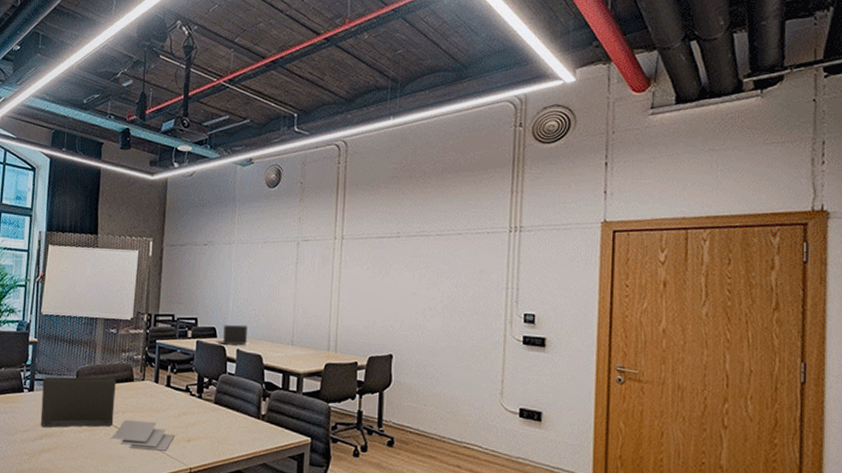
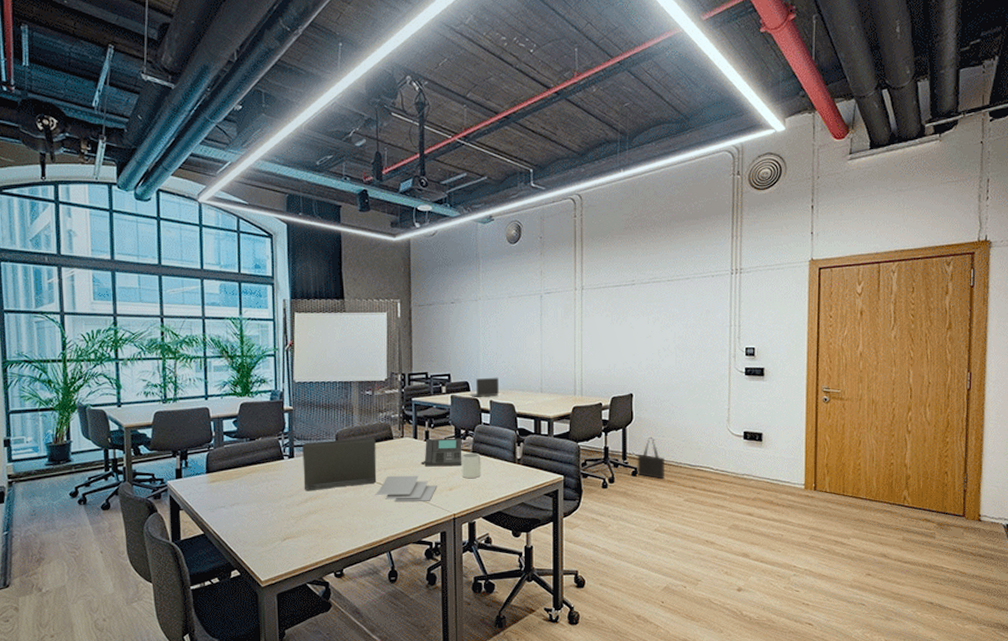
phone: none [160,384,205,416] -> present [421,438,462,467]
mug: none [201,403,223,432] -> present [461,452,481,479]
tote bag: none [393,404,426,454] -> present [637,436,664,480]

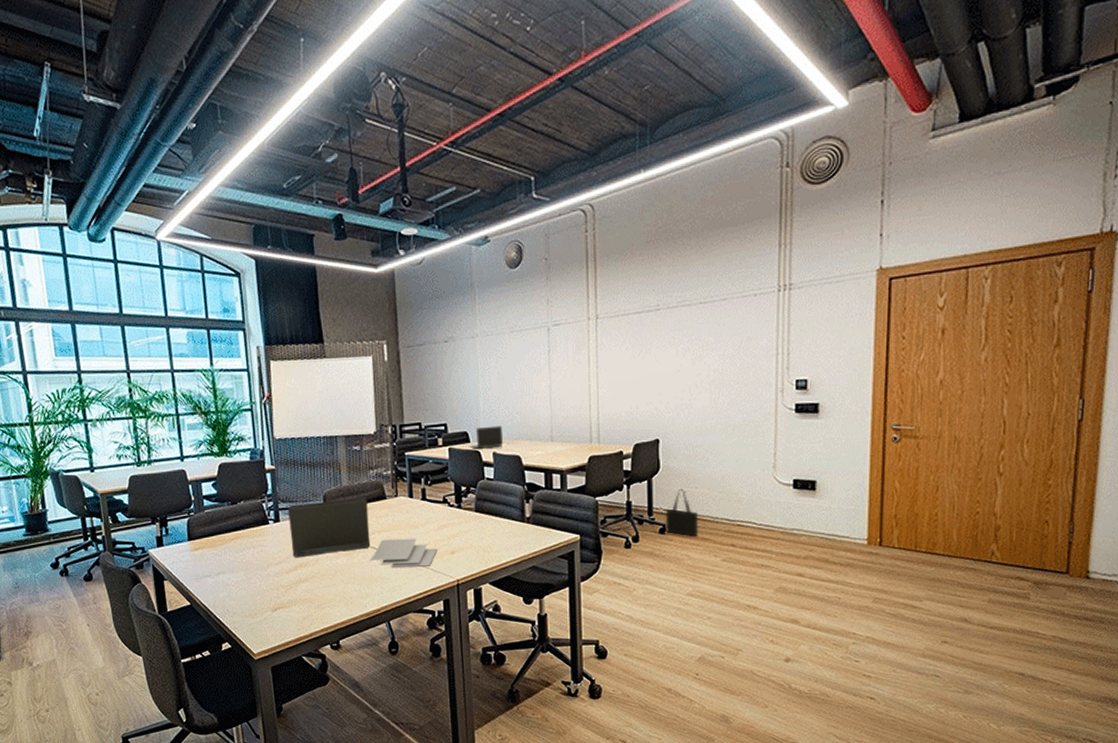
phone: present [421,438,462,467] -> none [418,495,464,529]
mug: present [461,452,481,479] -> none [463,511,486,541]

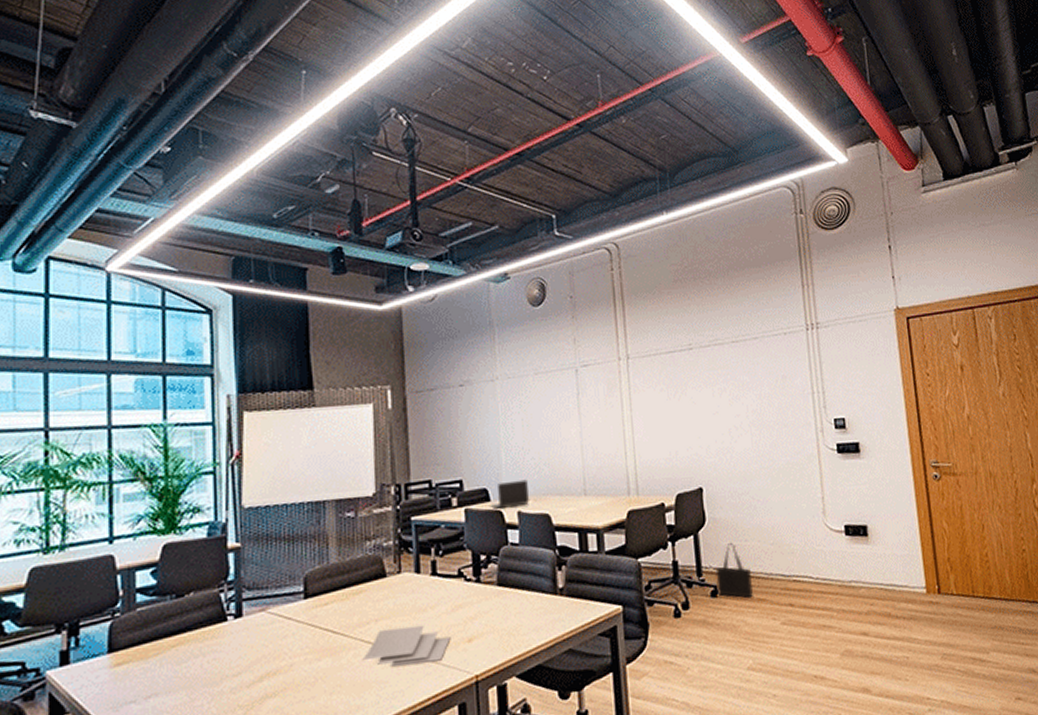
laptop computer: present [288,498,371,558] -> none [255,577,365,665]

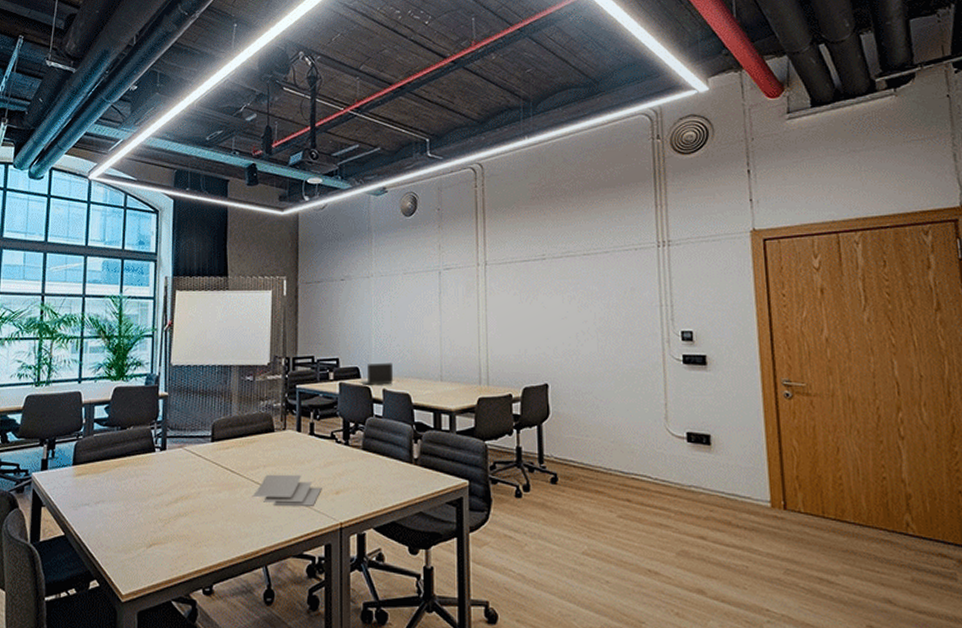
tote bag: present [715,542,753,599] -> none [556,436,591,489]

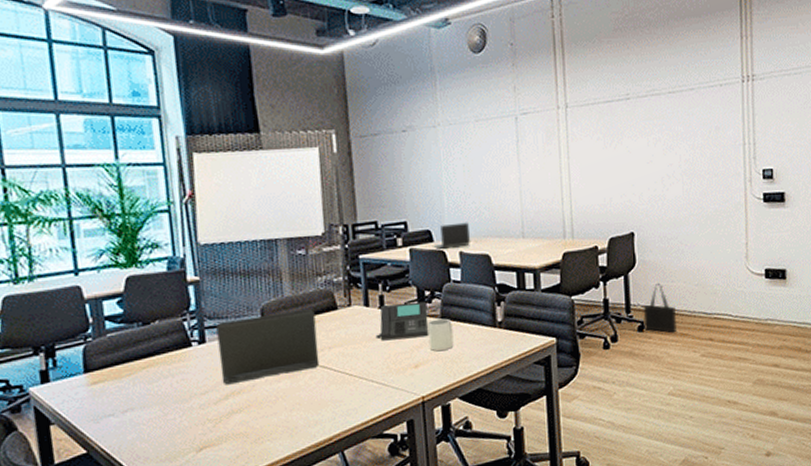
laptop computer: none [174,429,255,490] -> present [216,309,320,385]
papers: present [252,474,322,506] -> none [318,352,399,388]
phone: none [304,431,351,466] -> present [375,301,429,341]
mug: none [350,449,372,481] -> present [427,318,454,352]
tote bag: none [556,436,591,489] -> present [643,282,676,333]

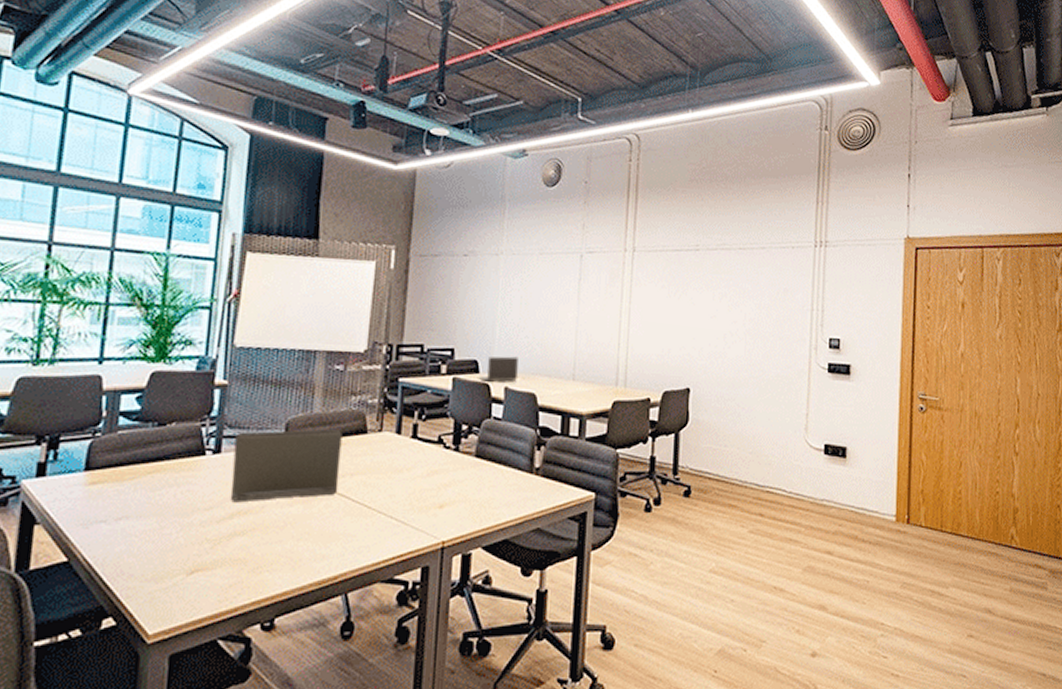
phone: present [375,301,429,341] -> none [402,434,463,475]
mug: present [427,318,454,352] -> none [458,456,487,493]
tote bag: present [643,282,676,333] -> none [690,445,726,503]

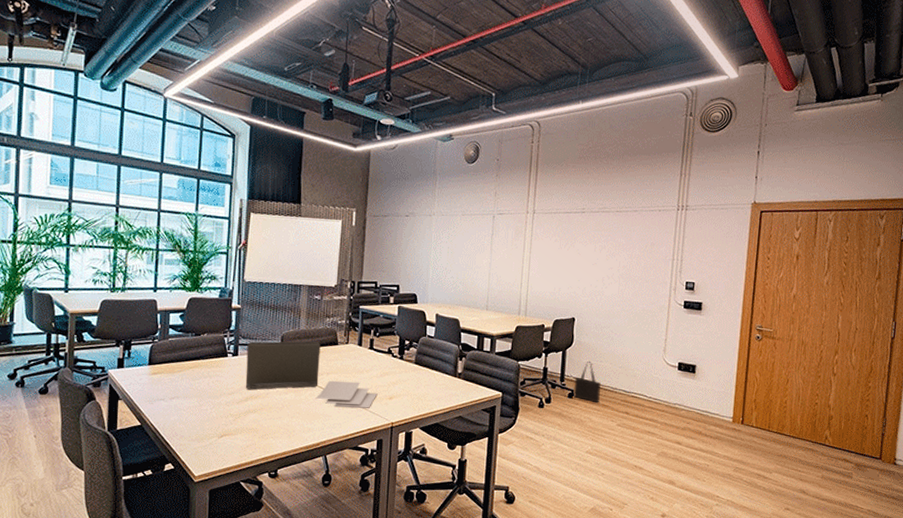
papers: none [333,484,423,522] -> present [315,380,378,408]
laptop computer: present [478,356,519,382] -> none [416,291,446,310]
tote bag: none [690,445,726,503] -> present [573,361,601,403]

